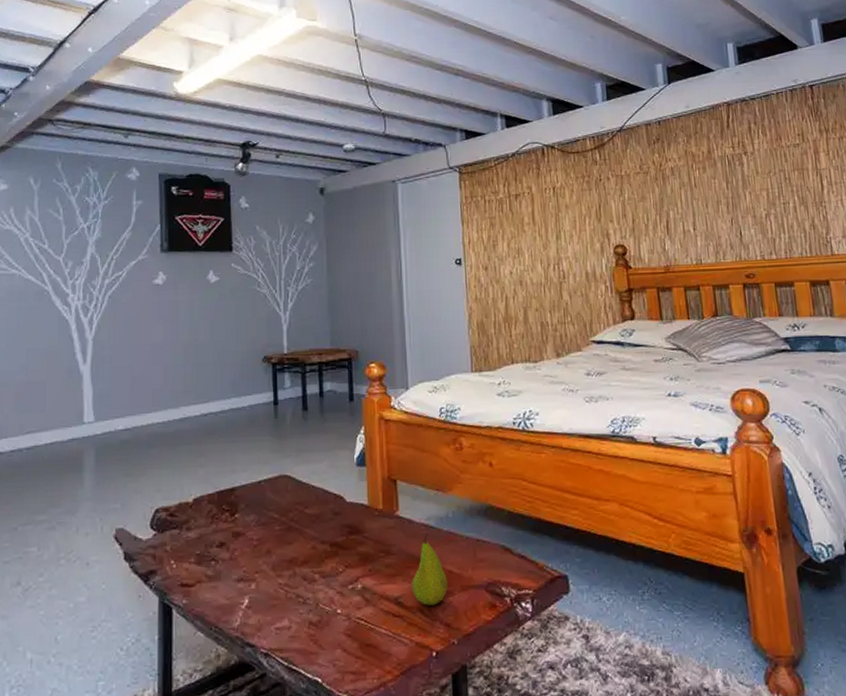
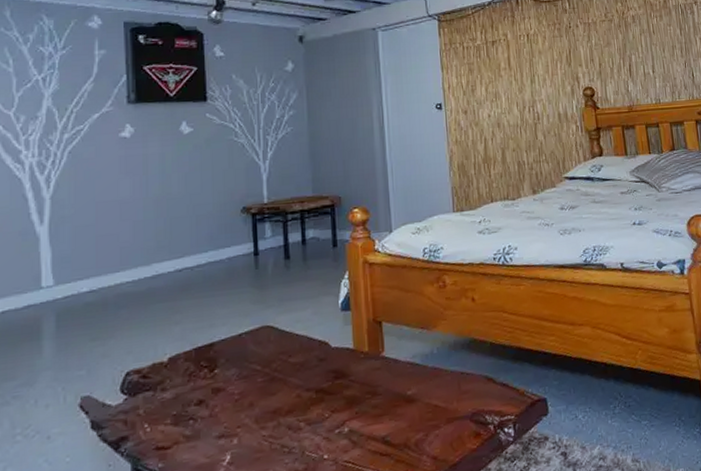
fruit: present [412,532,448,606] -> none [398,370,434,442]

